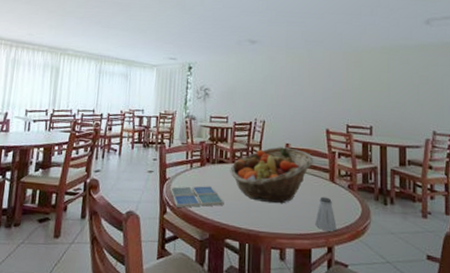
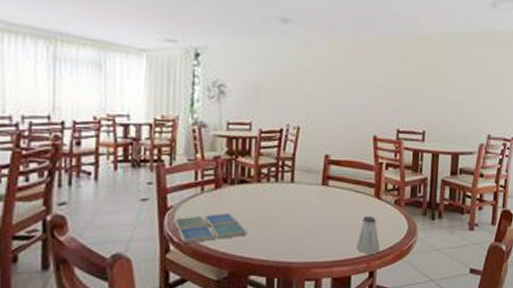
fruit basket: present [230,147,314,204] -> none [254,159,358,228]

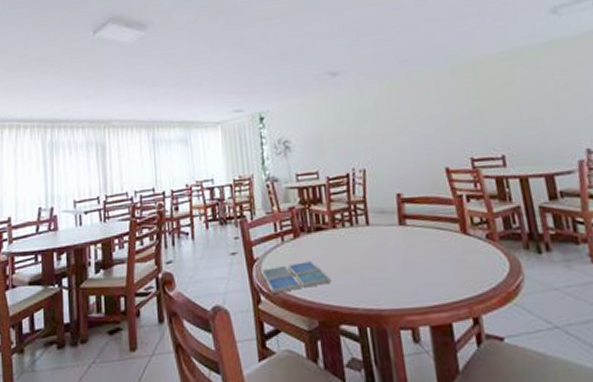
saltshaker: present [356,216,380,254] -> none [451,254,481,298]

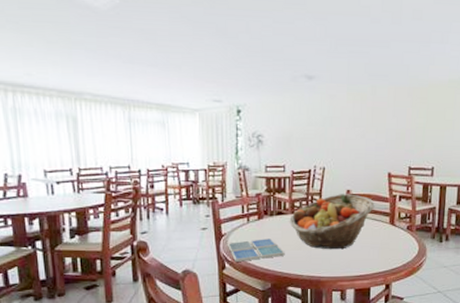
fruit basket: none [331,198,437,272] -> present [289,194,375,250]

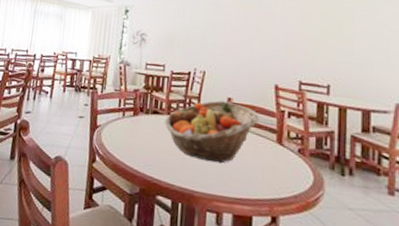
drink coaster: present [228,239,285,262] -> none [101,135,157,159]

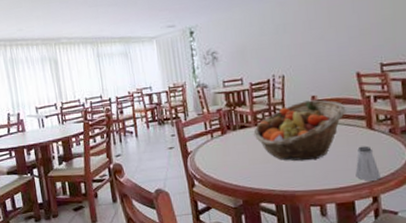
saltshaker: none [258,159,283,200] -> present [355,146,381,181]

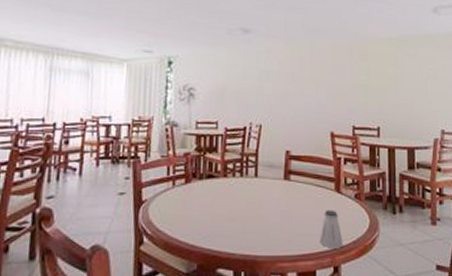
fruit basket: present [253,99,346,161] -> none [221,155,318,222]

